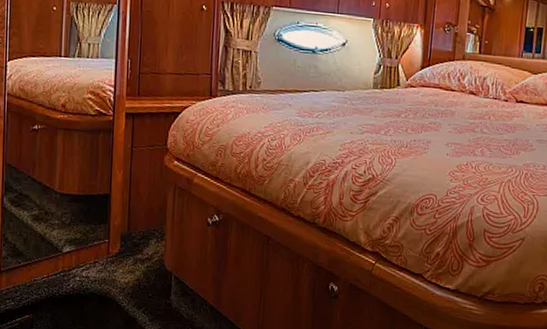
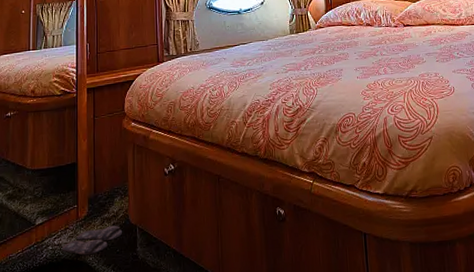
slippers: none [89,267,156,294] -> present [61,225,122,256]

